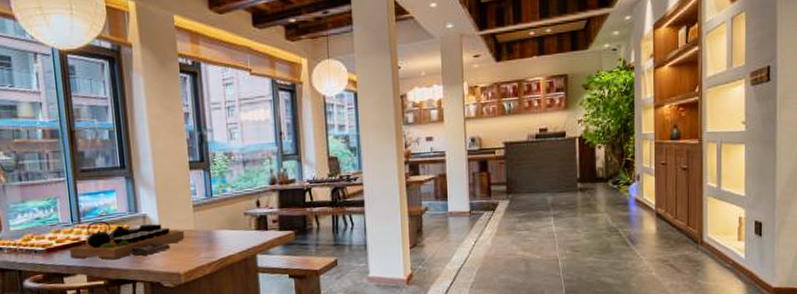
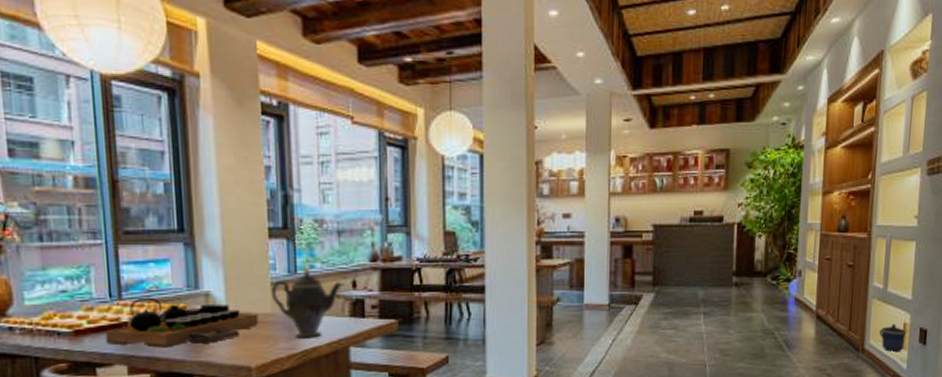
teapot: none [193,193,251,249] -> present [271,270,345,339]
decorative jar: none [716,218,741,243] -> present [879,324,906,352]

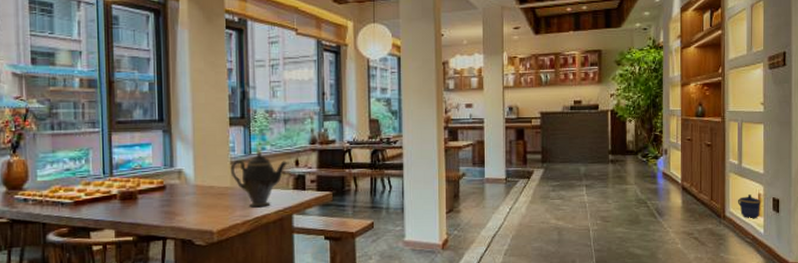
tea set: present [105,297,259,348] -> none [98,174,220,215]

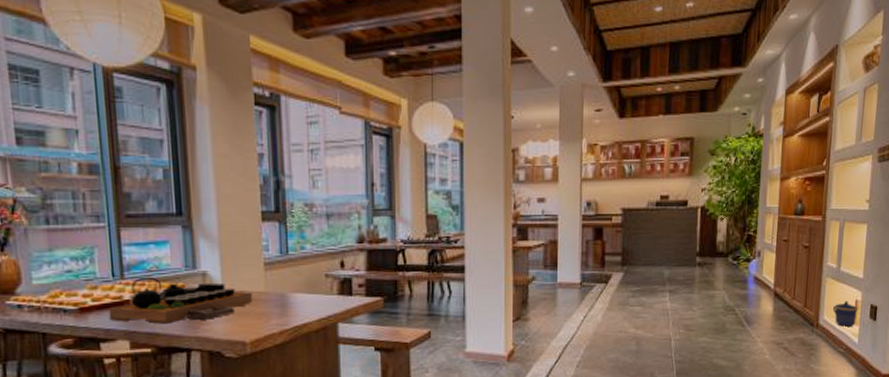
tea set: none [98,174,220,215] -> present [108,276,253,324]
teapot: present [230,151,289,208] -> none [264,251,333,315]

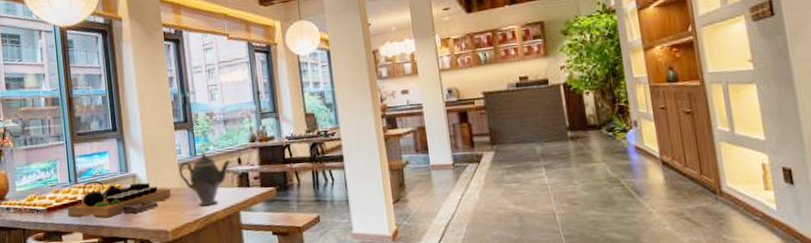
teapot: none [264,251,333,315] -> present [178,152,232,207]
decorative jar: present [832,301,857,327] -> none [735,165,768,193]

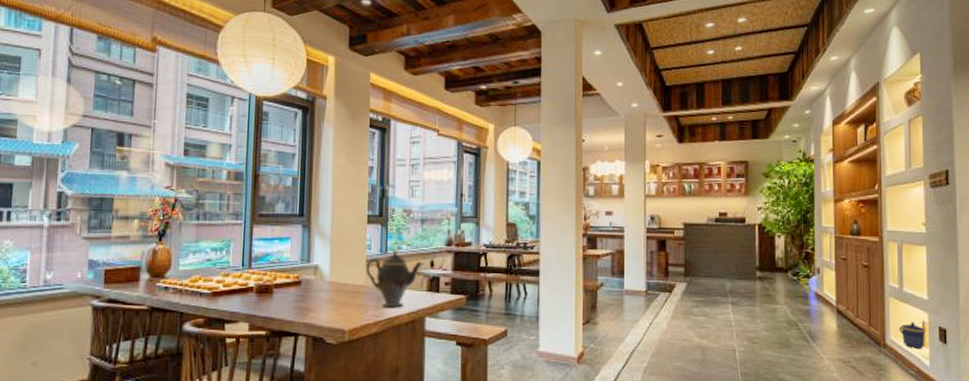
tea set: present [67,180,172,218] -> none [235,267,354,310]
decorative jar: none [735,165,768,193] -> present [899,322,925,348]

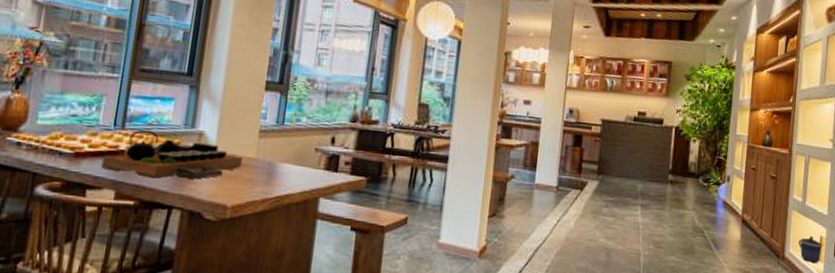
tea set: none [235,267,354,310] -> present [101,129,243,179]
teapot: present [365,250,424,308] -> none [257,122,325,186]

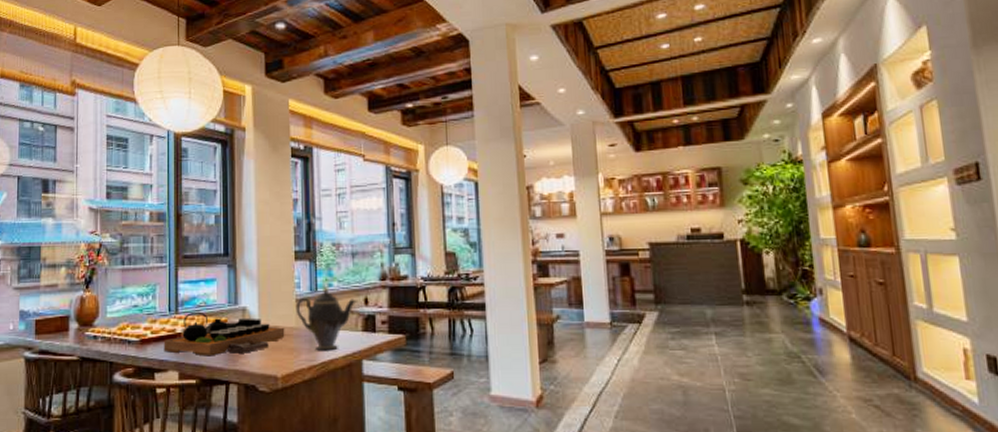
teapot: none [257,122,325,186] -> present [295,288,358,351]
decorative jar: present [798,236,822,263] -> none [932,350,970,382]

